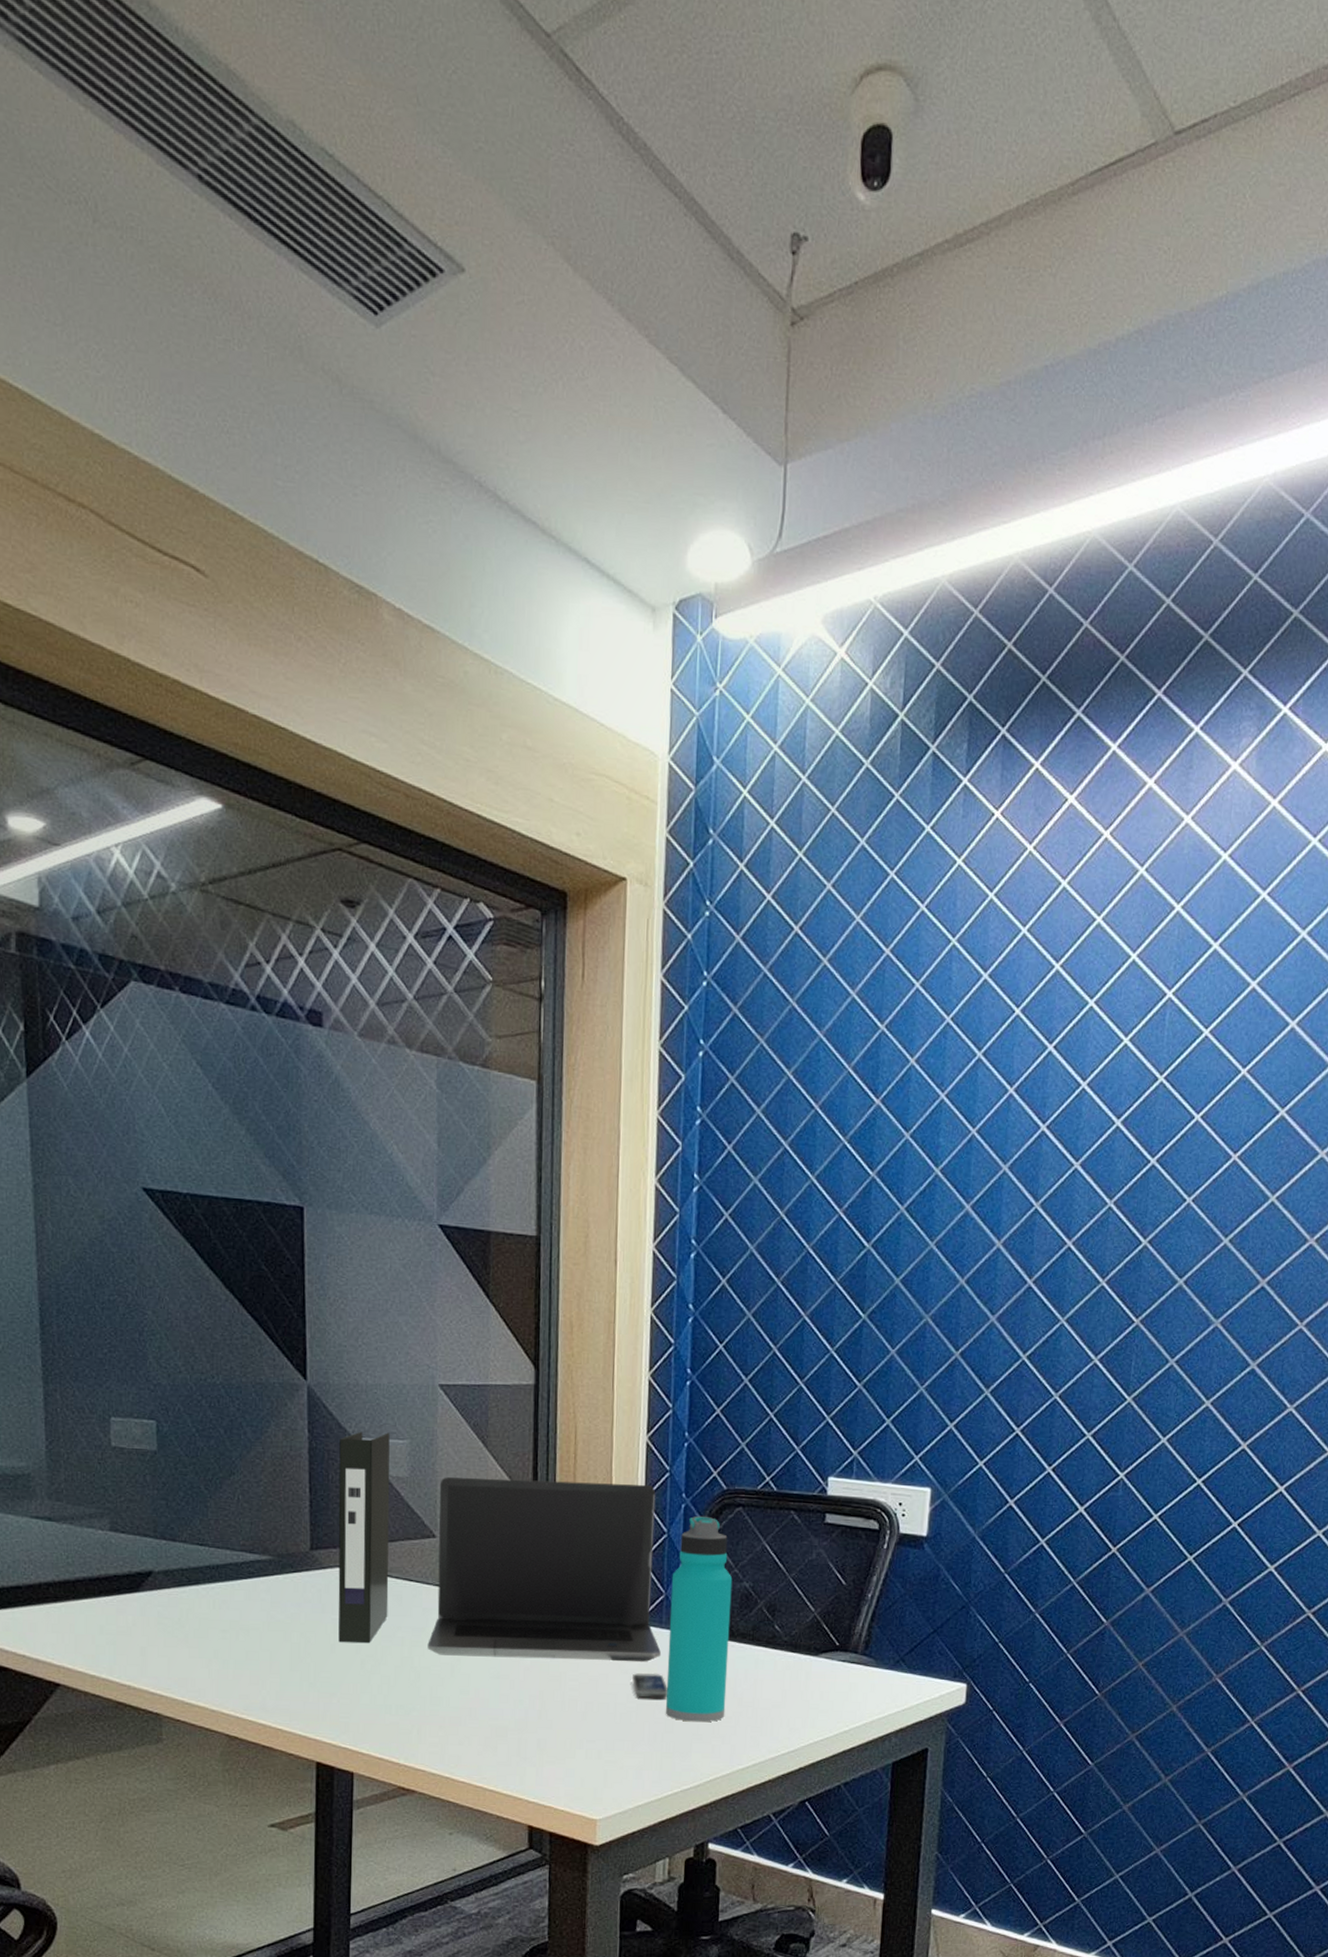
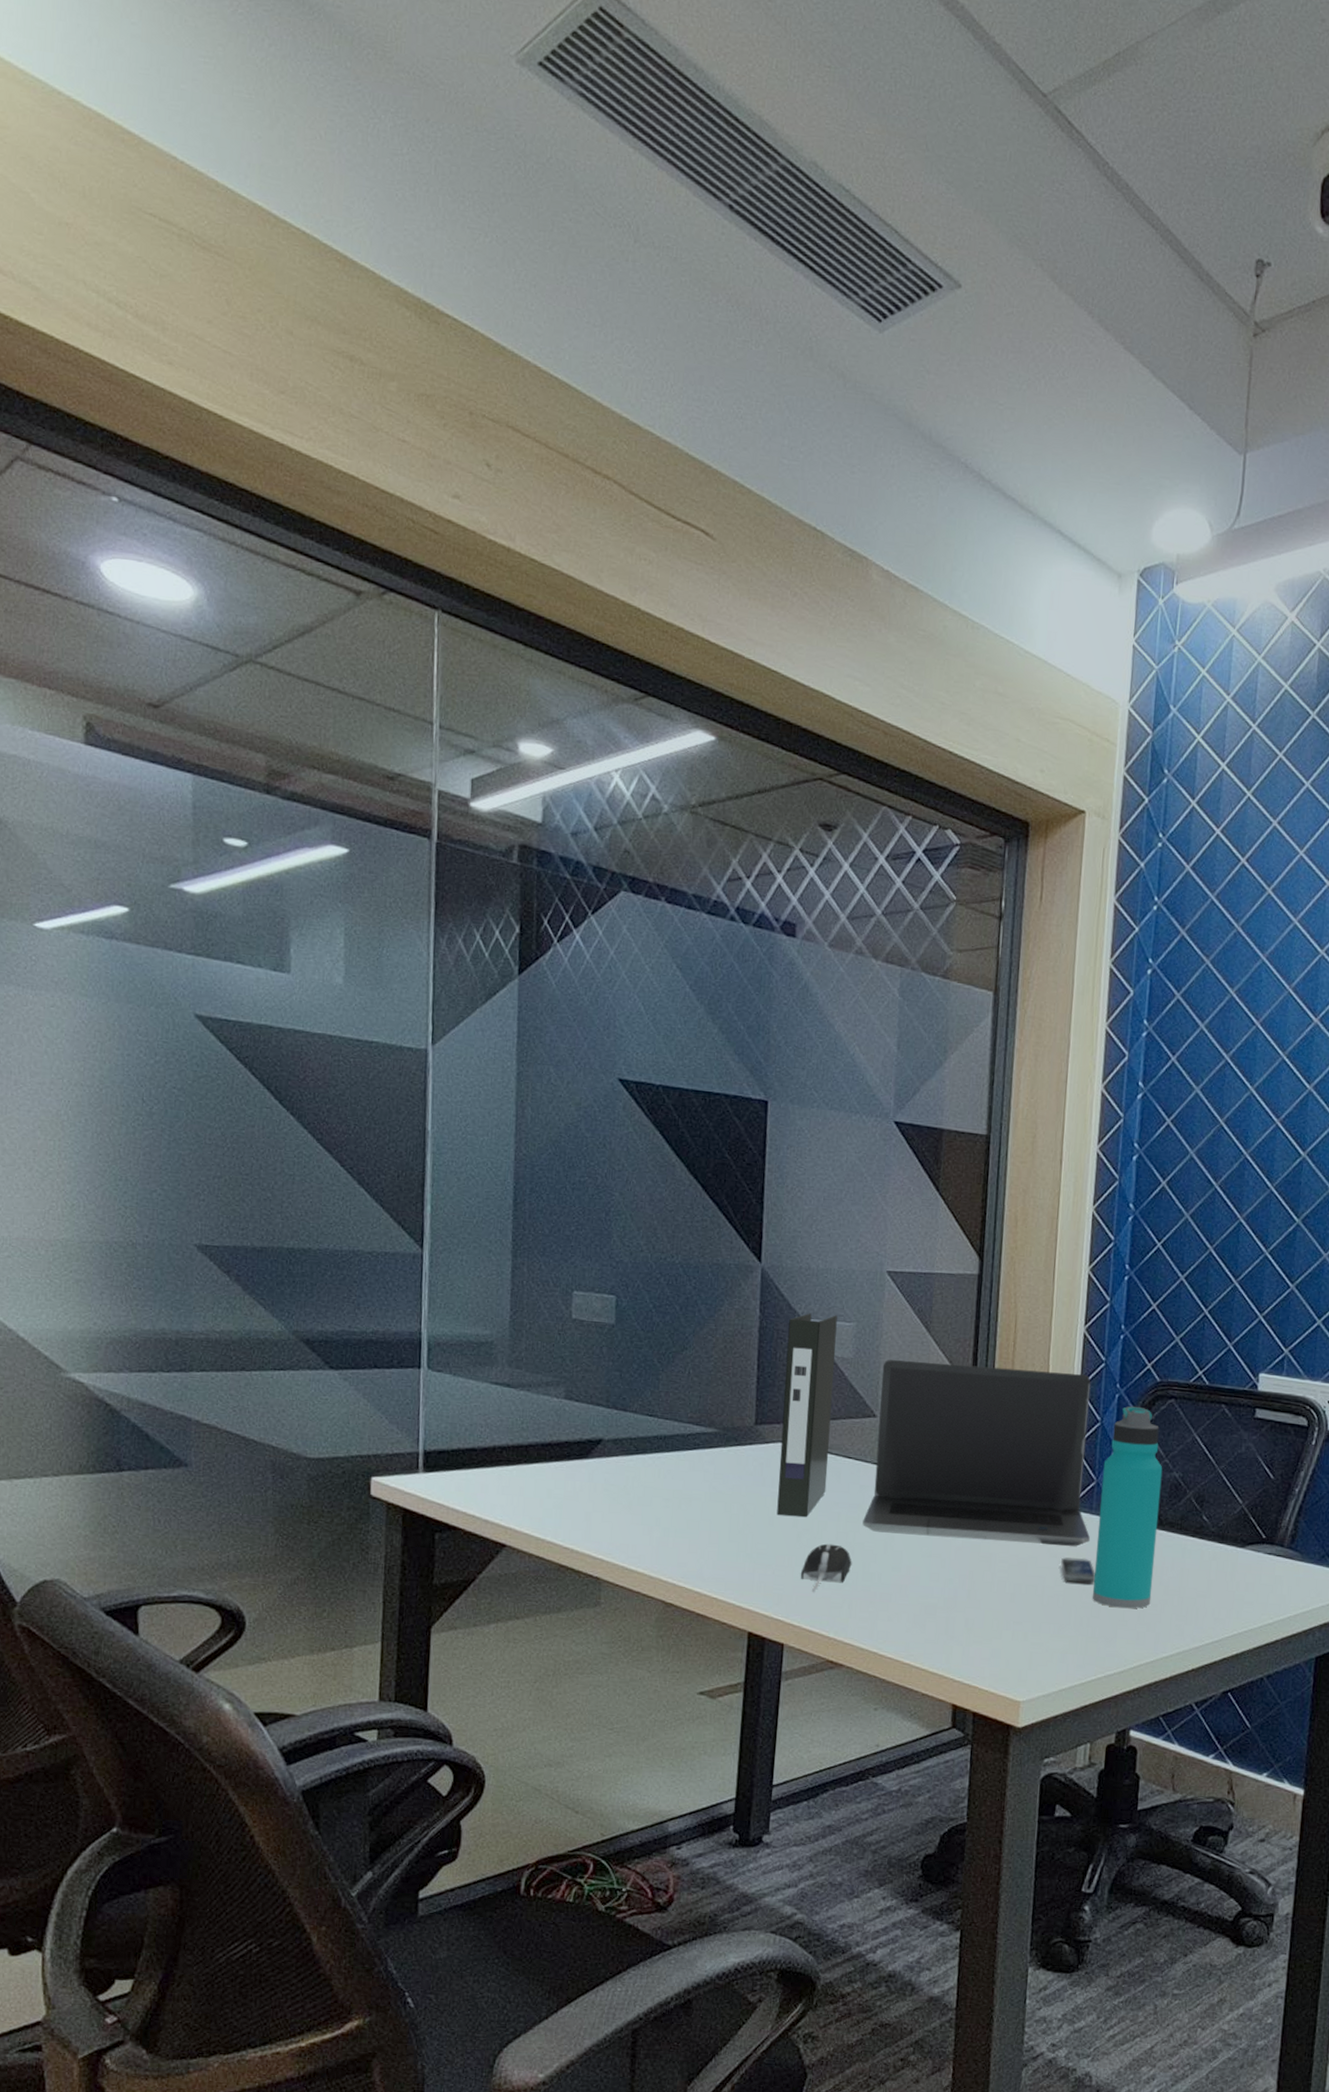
computer mouse: none [366,1669,419,1720] -> present [800,1543,852,1593]

